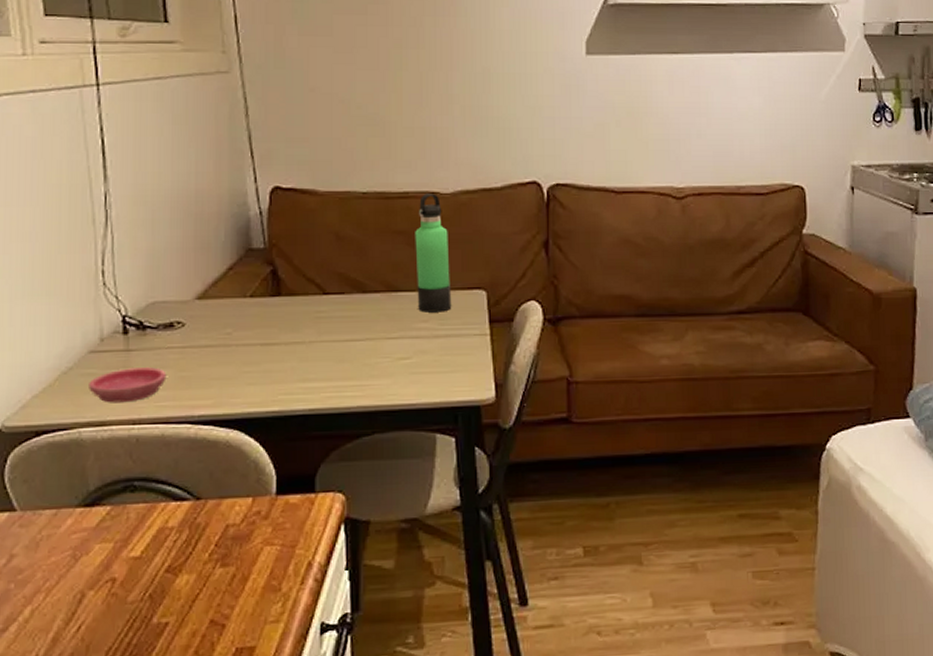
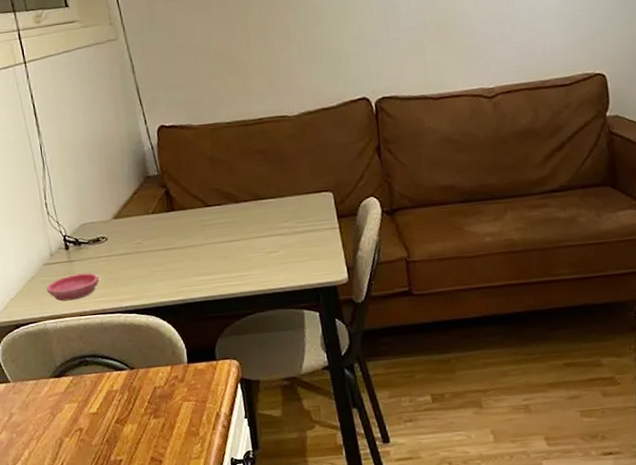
thermos bottle: present [415,192,452,313] -> none [271,117,306,214]

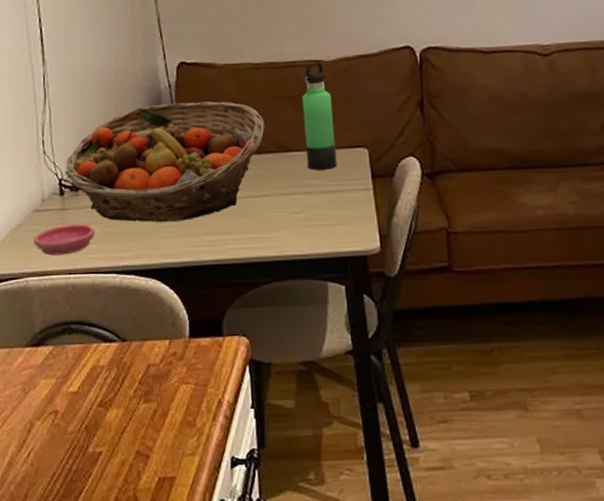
fruit basket: none [68,158,240,269] -> present [65,101,265,222]
thermos bottle: none [271,117,306,214] -> present [302,61,337,170]

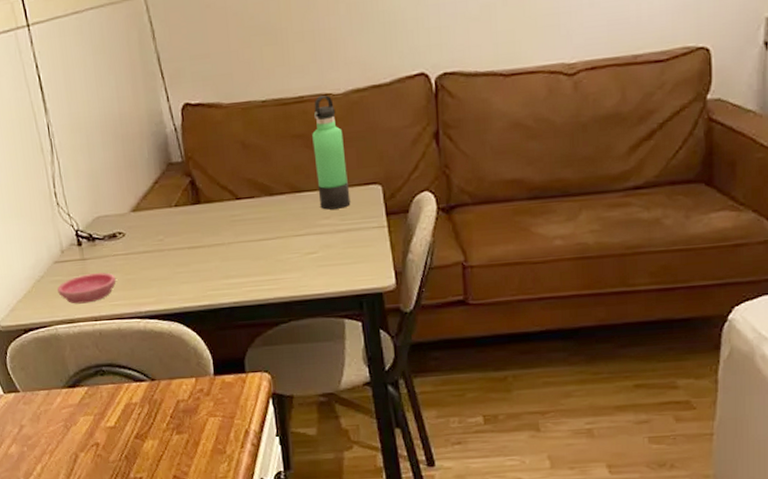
fruit basket: present [65,101,265,222] -> none [80,143,276,269]

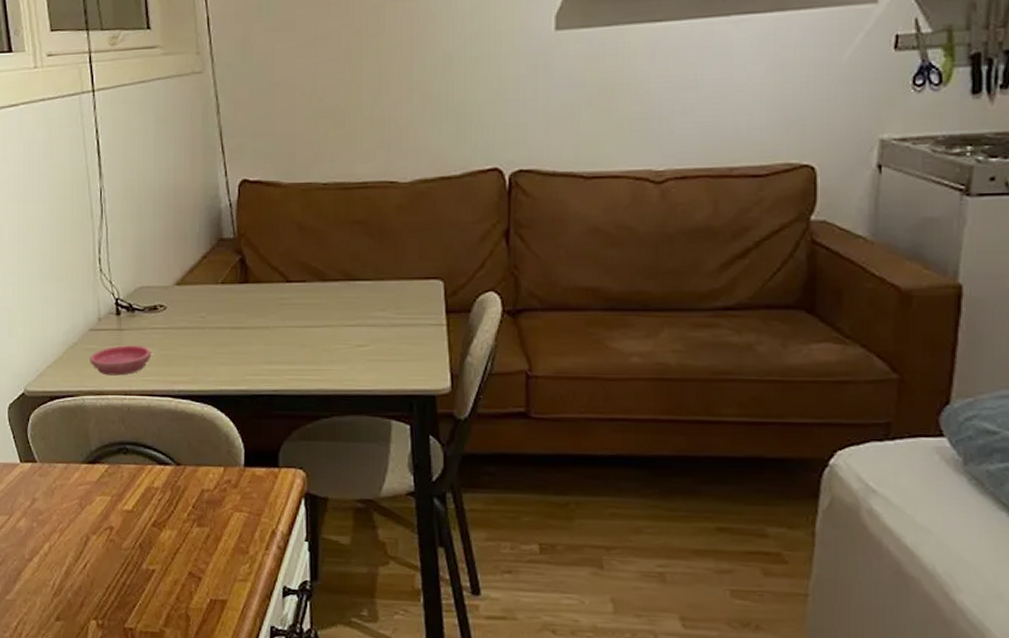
thermos bottle: present [312,94,351,210] -> none [373,182,408,301]

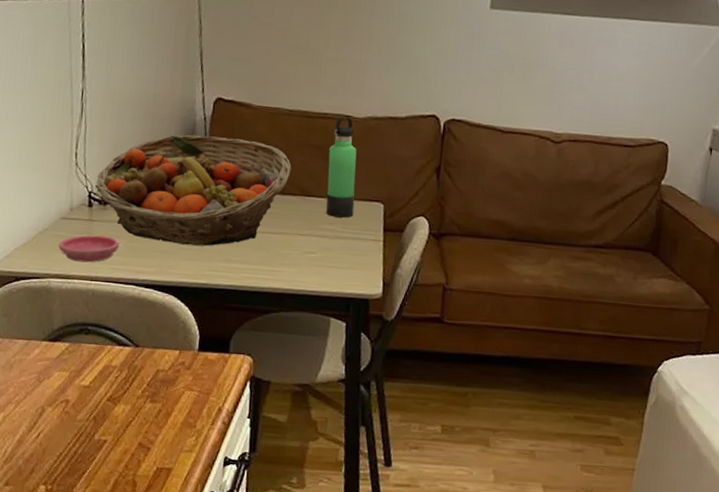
fruit basket: none [121,223,331,348] -> present [95,134,292,246]
thermos bottle: none [373,182,408,301] -> present [326,115,357,218]

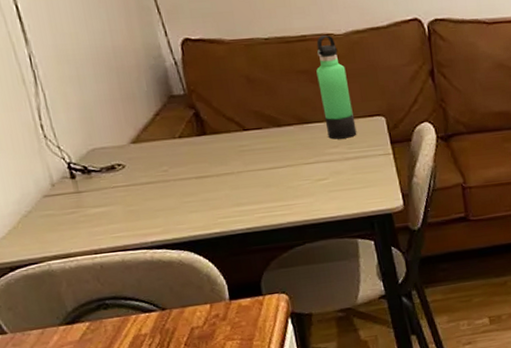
saucer: present [58,234,120,263] -> none [48,205,118,238]
fruit basket: present [95,134,292,246] -> none [72,77,282,200]

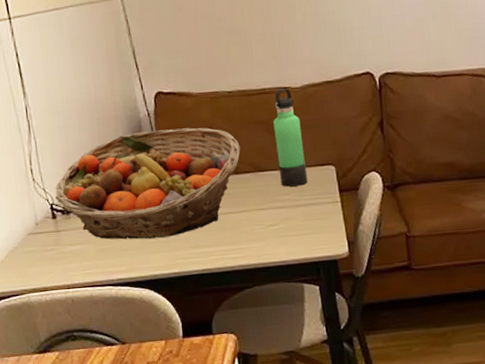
fruit basket: none [72,77,282,200] -> present [55,128,241,240]

